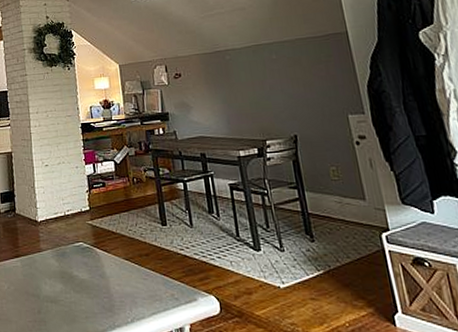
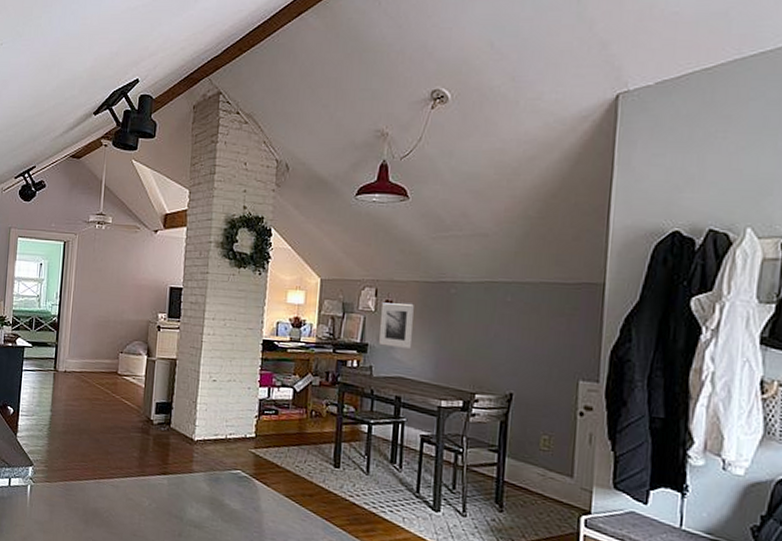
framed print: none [173,74,205,112] -> present [379,302,414,349]

